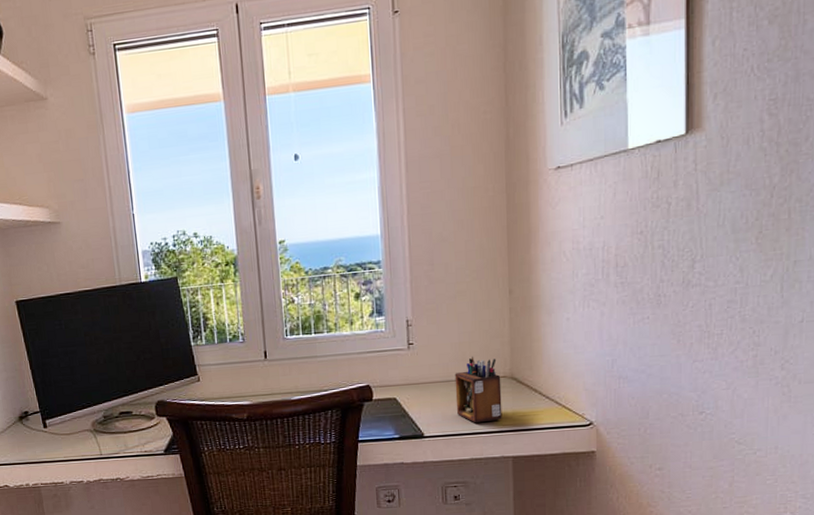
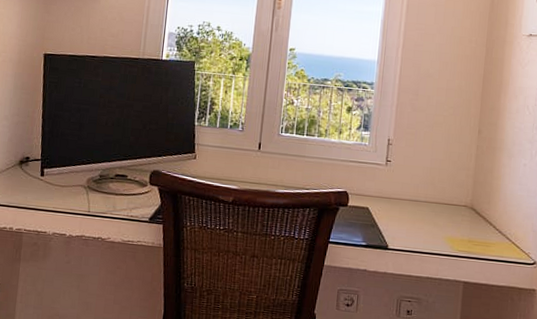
desk organizer: present [454,356,502,423] -> none [420,182,462,245]

